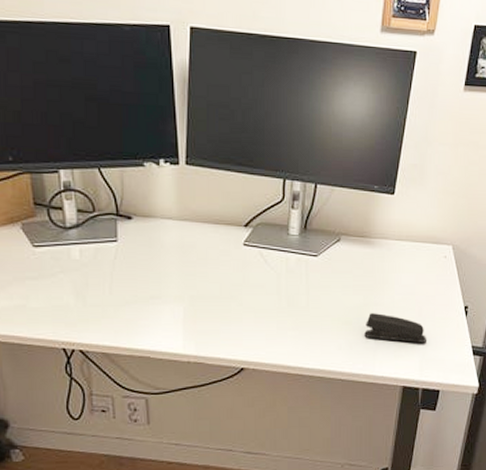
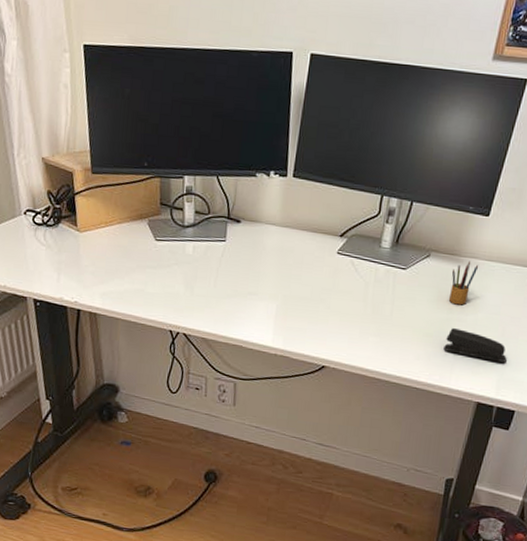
pencil box: none [363,242,390,289] -> present [448,261,479,305]

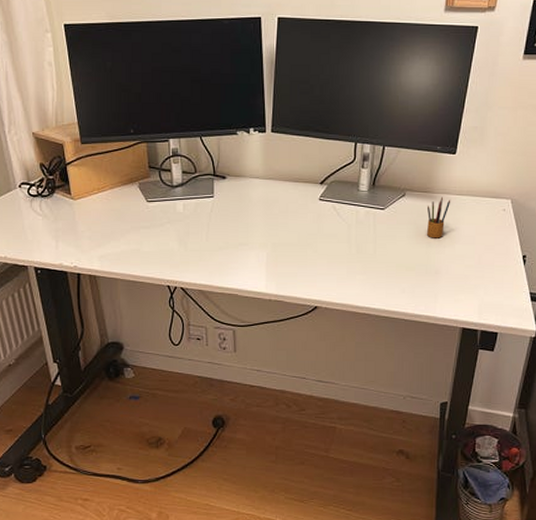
stapler: present [444,328,507,362] -> none [426,261,485,288]

